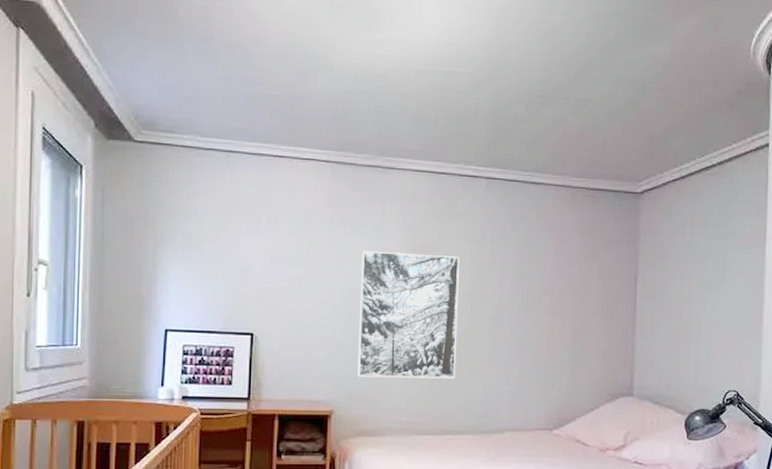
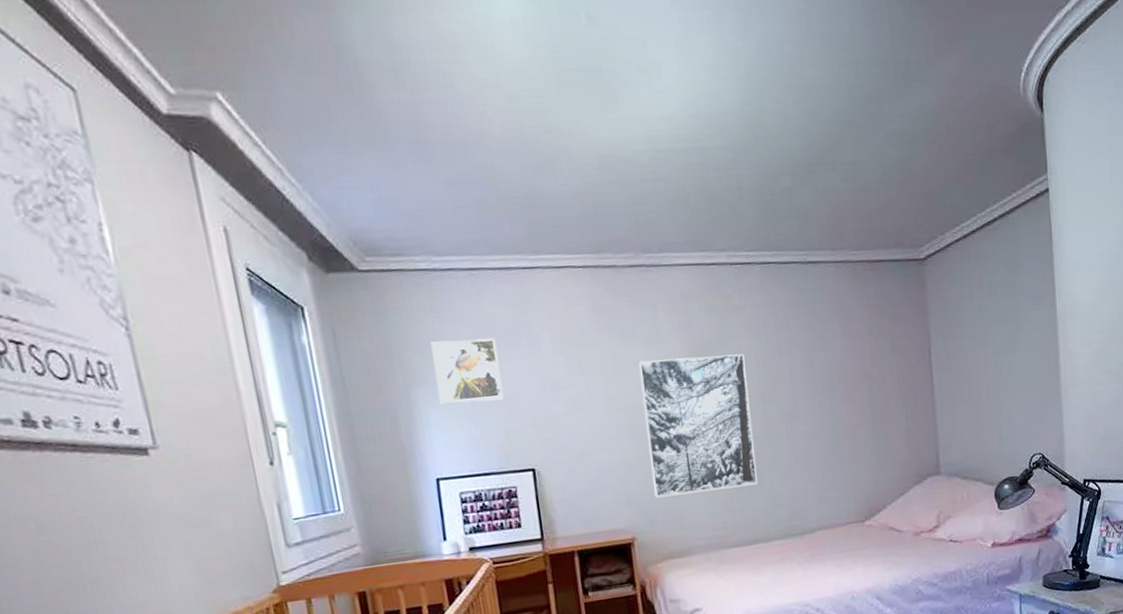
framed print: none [180,209,239,267] -> present [430,338,505,404]

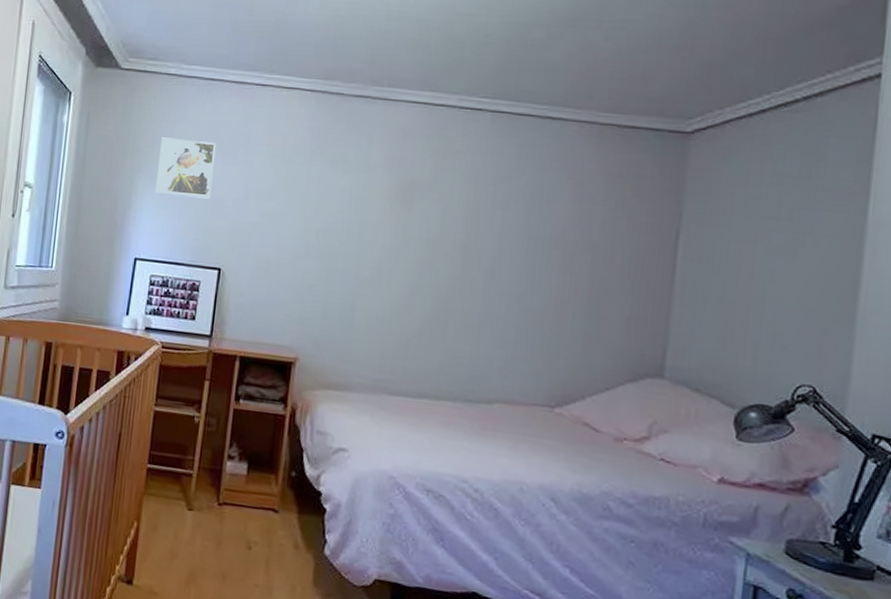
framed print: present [638,353,758,498] -> none [327,187,454,336]

